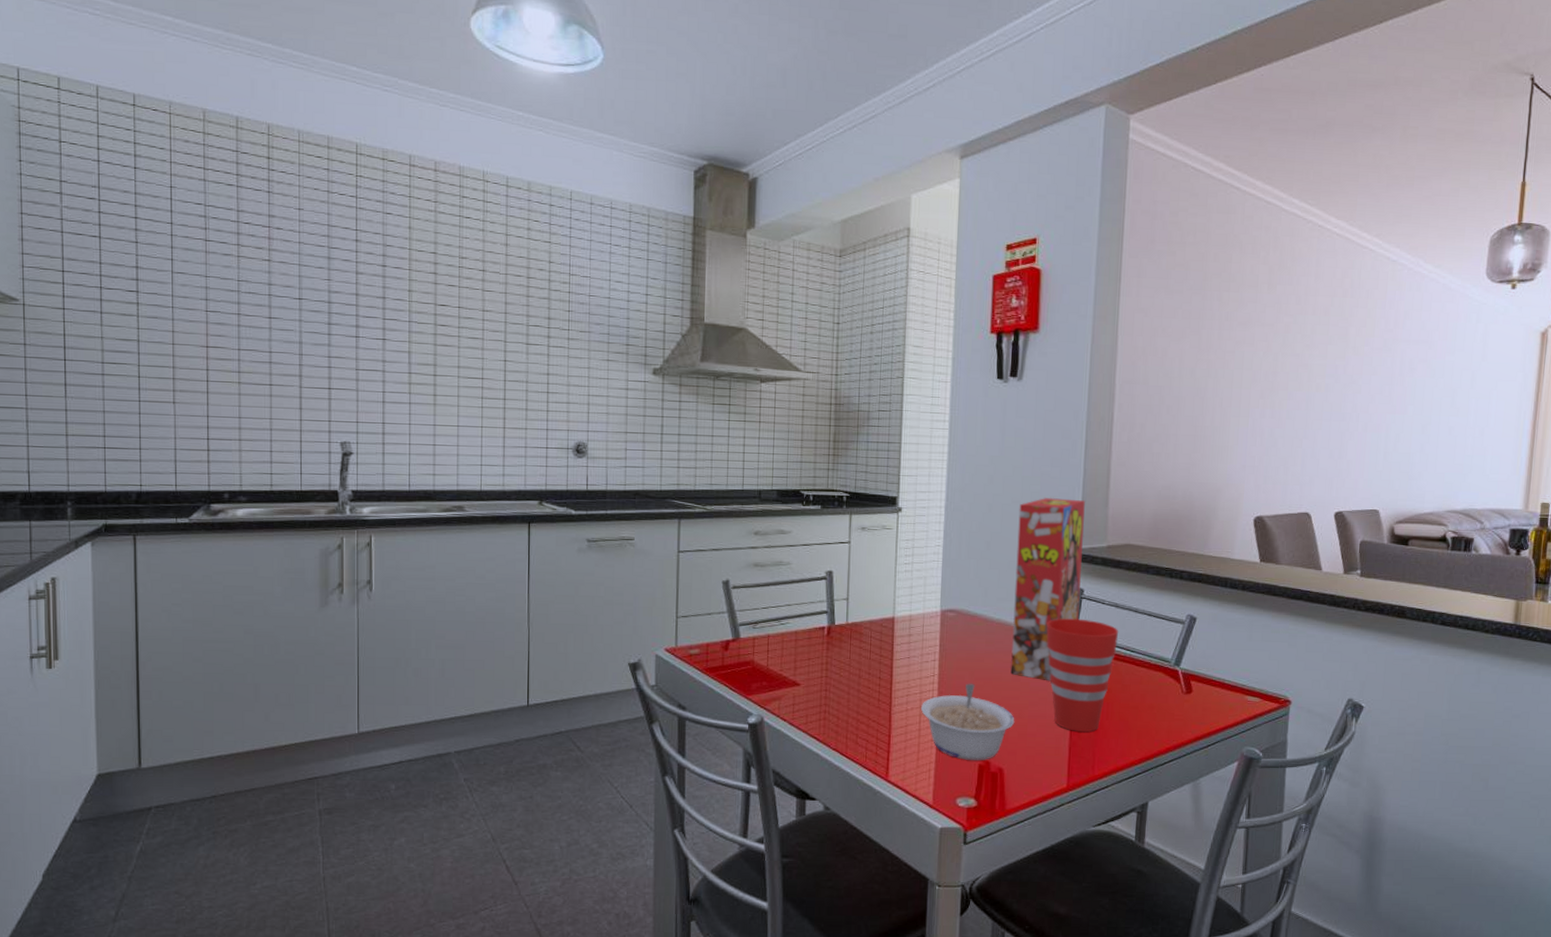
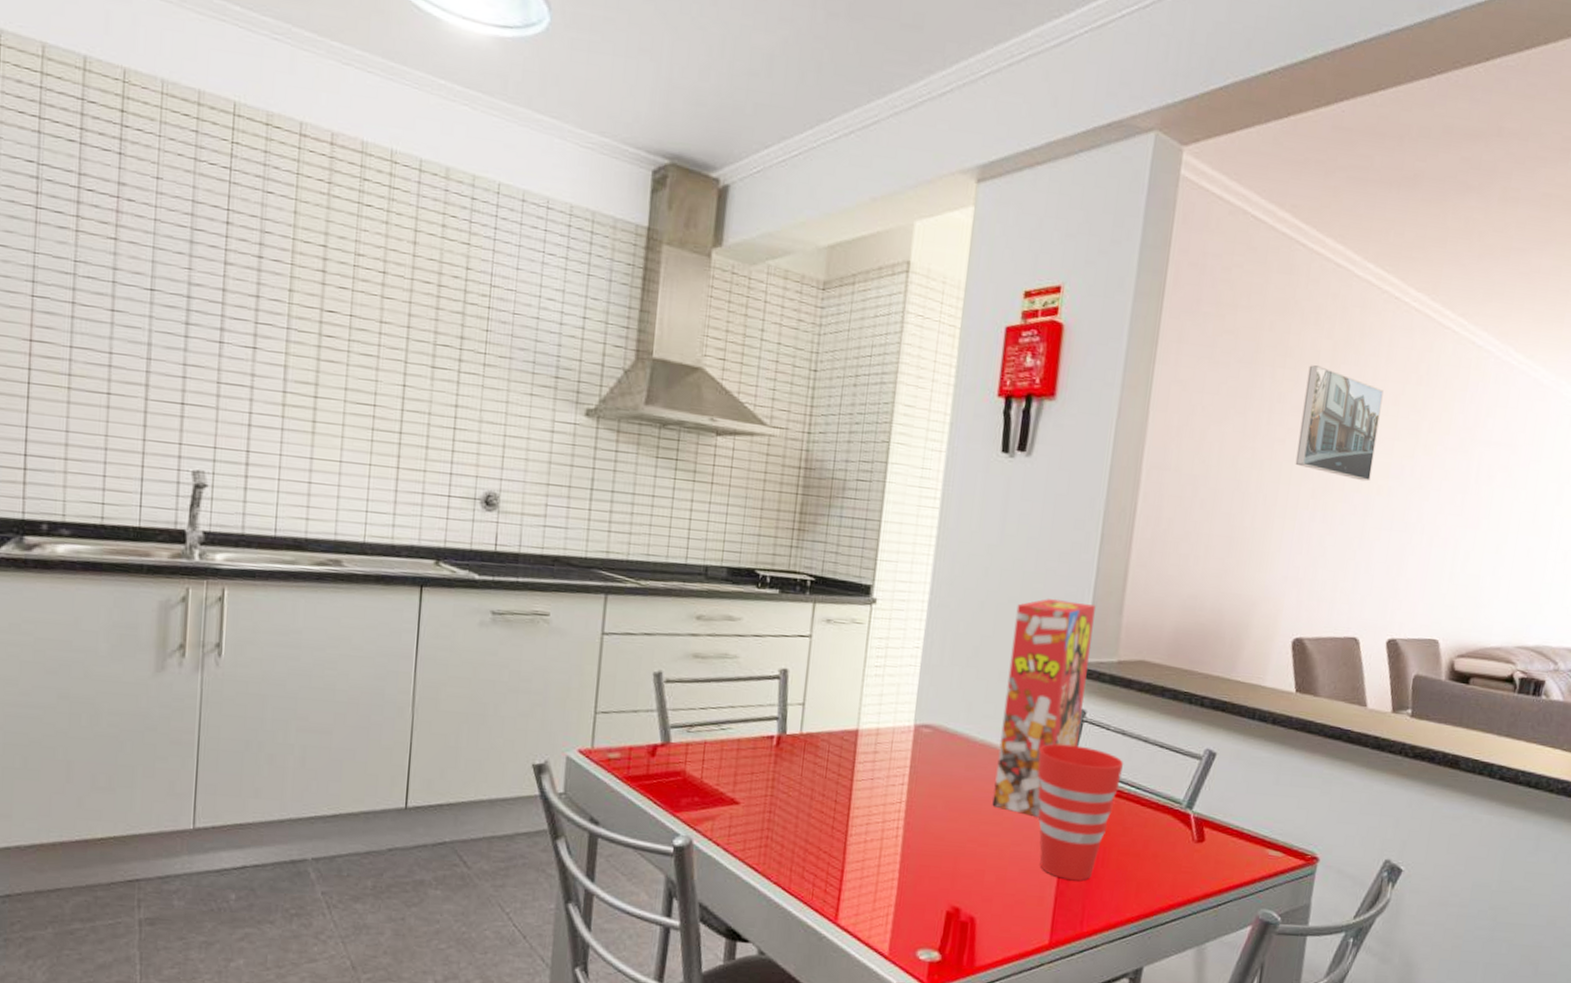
legume: present [920,683,1015,760] -> none [881,814,994,907]
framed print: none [1244,287,1315,381] -> present [1295,365,1384,482]

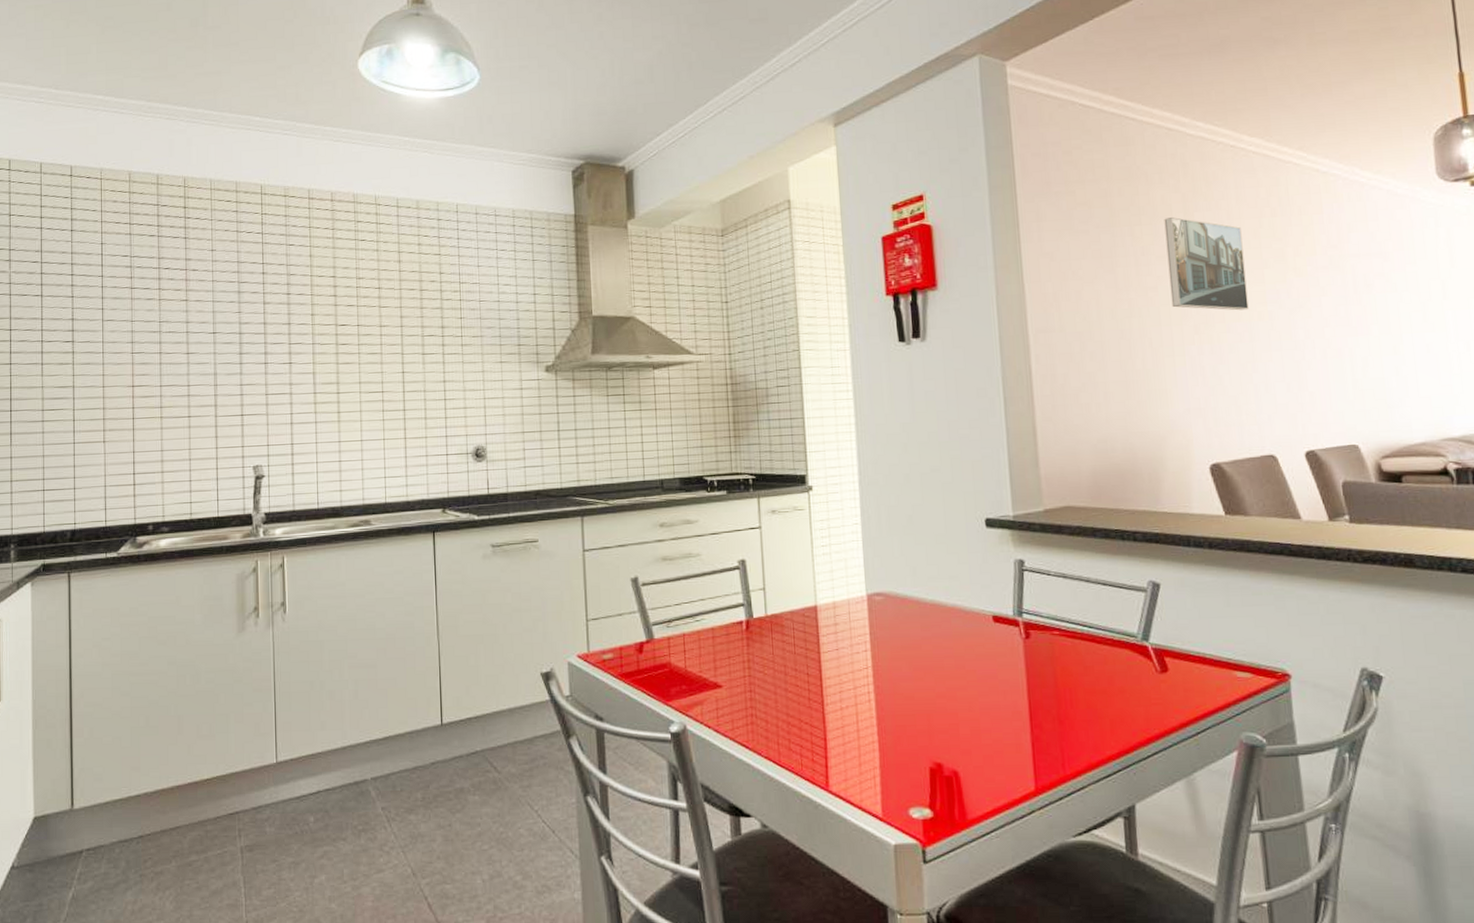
cereal box: present [992,598,1096,818] -> none [939,461,1022,667]
cup: present [1037,743,1124,880] -> none [987,593,1072,724]

